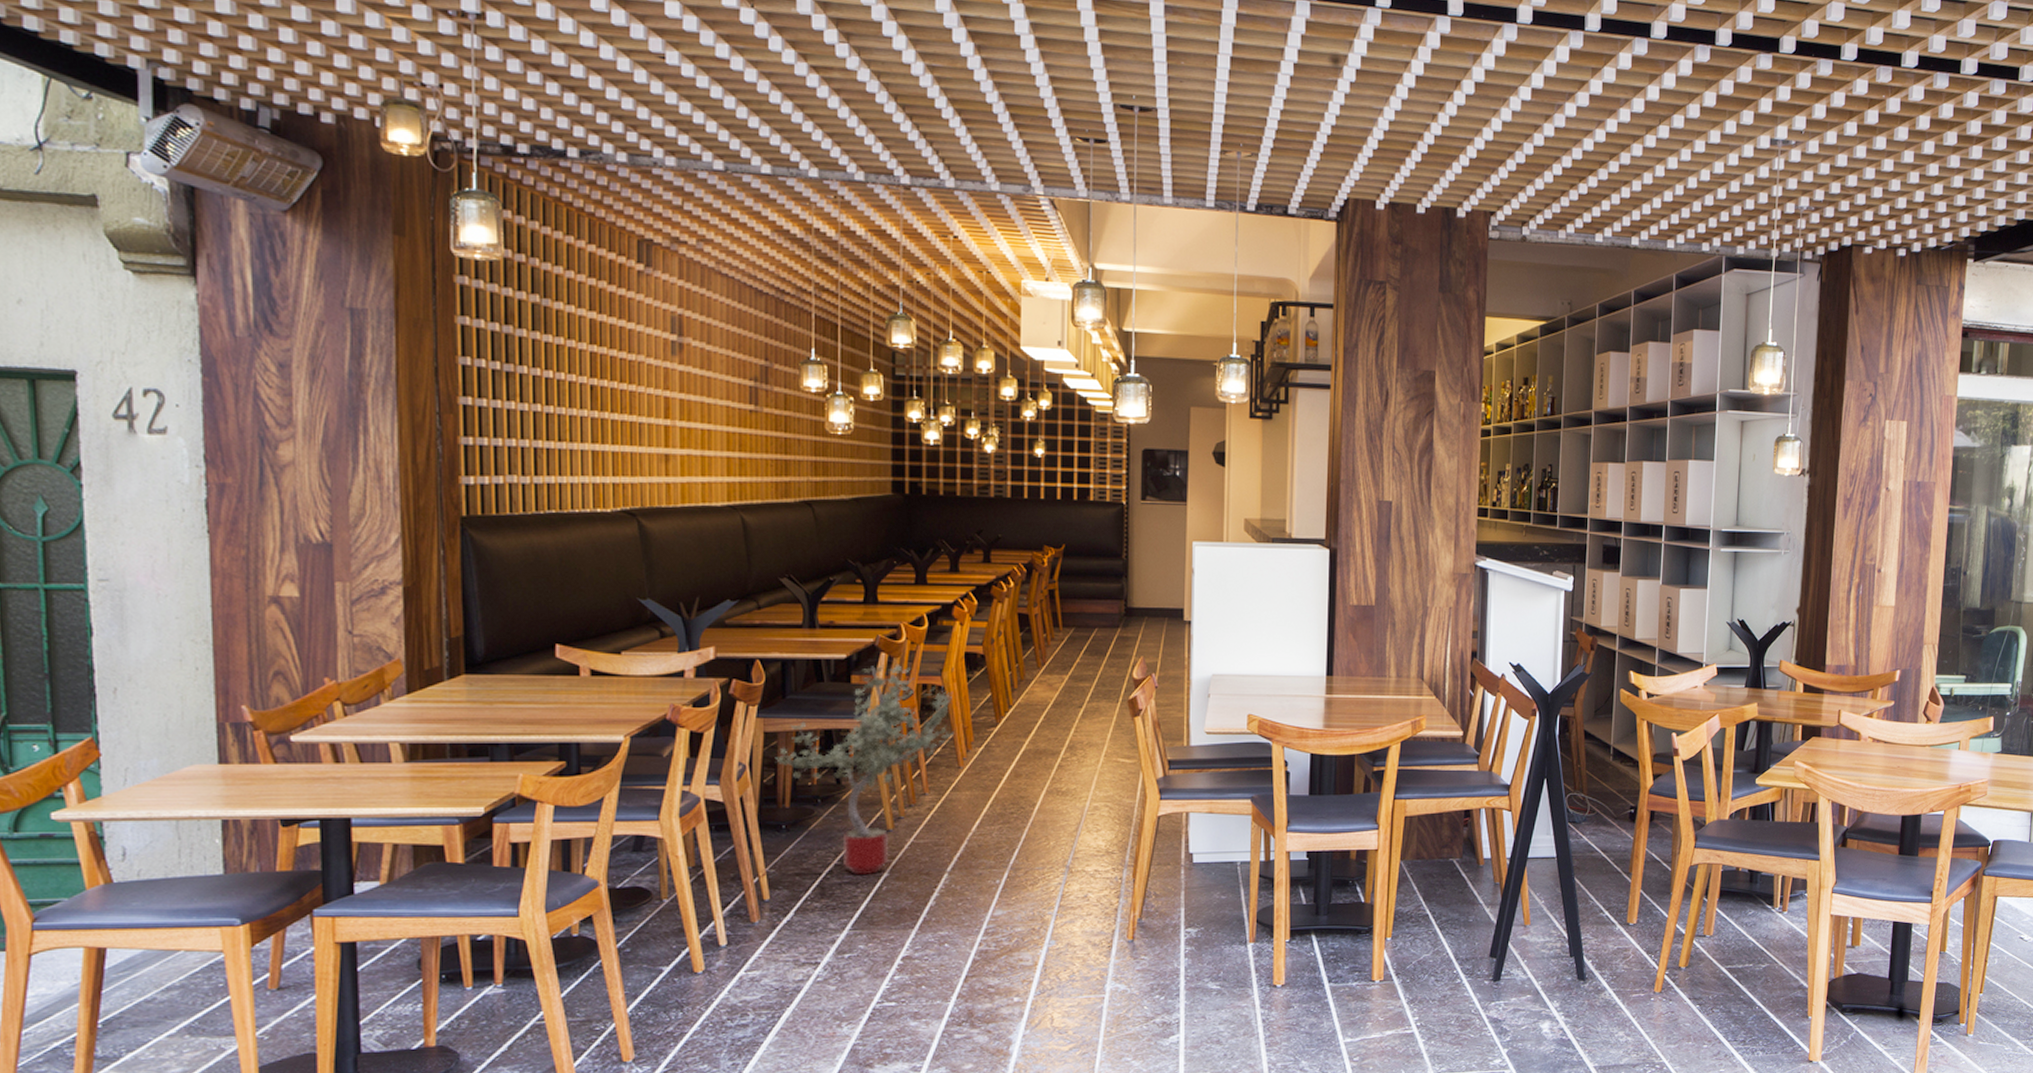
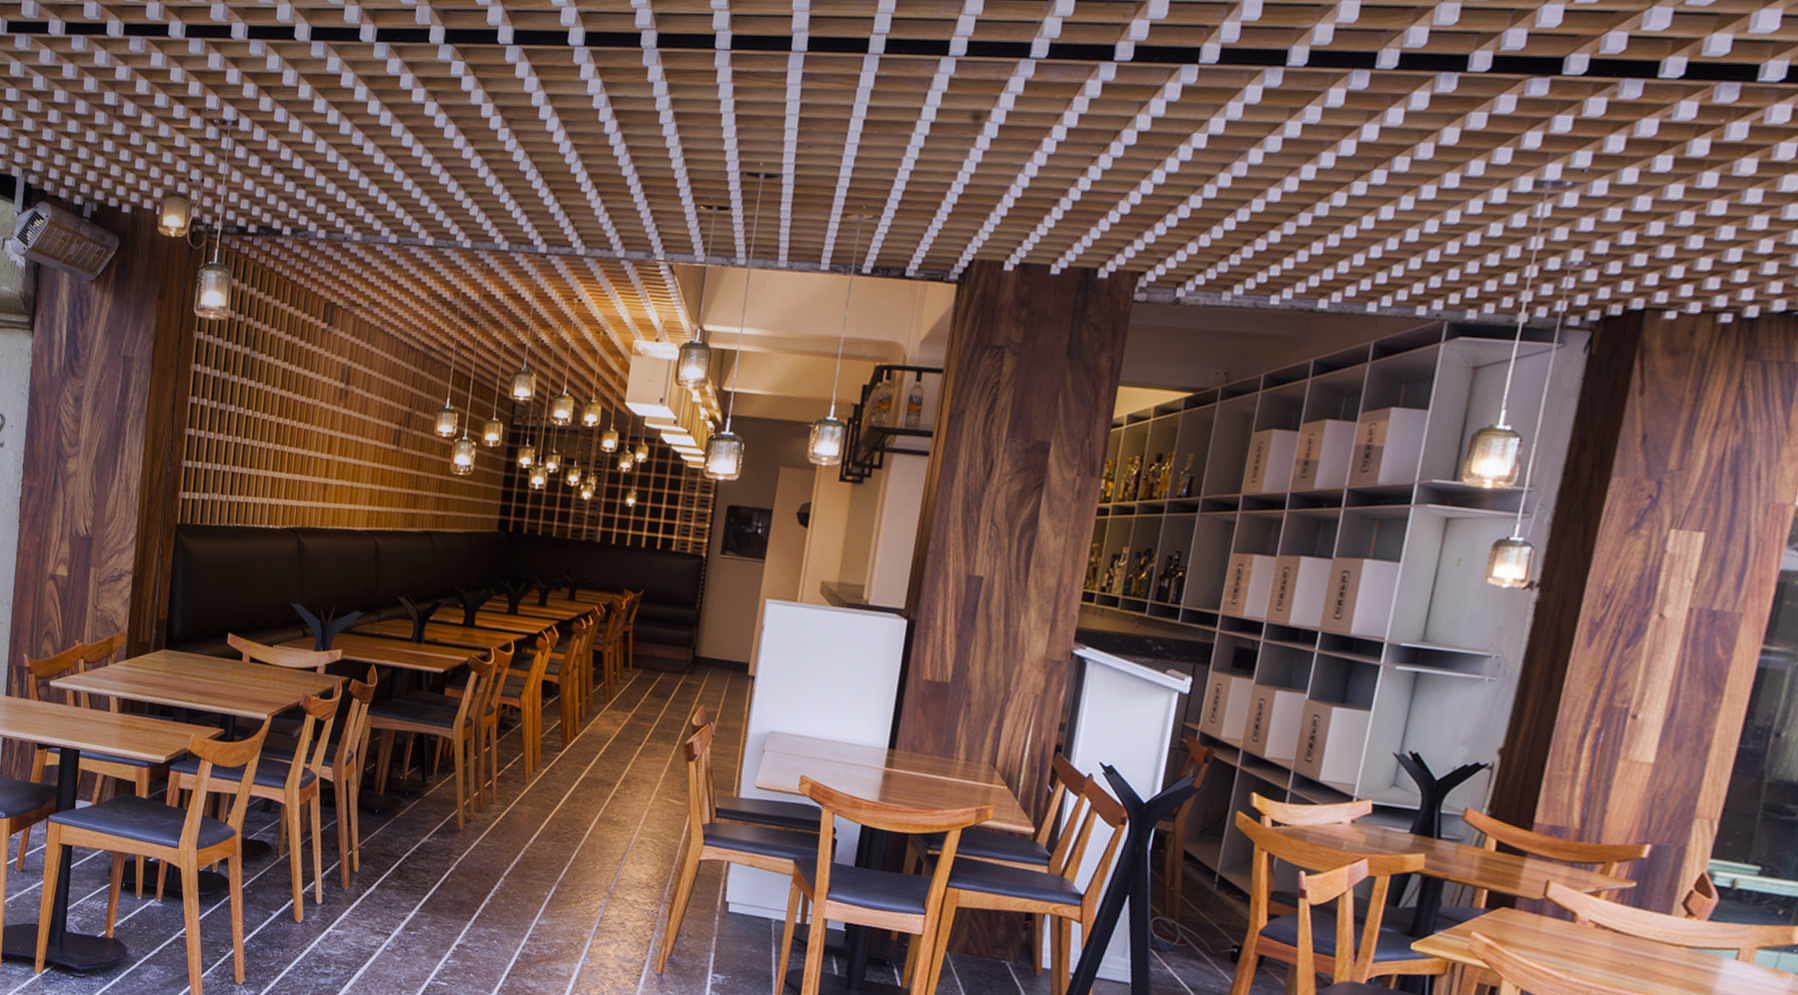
potted tree: present [774,663,955,874] -> none [376,682,529,866]

